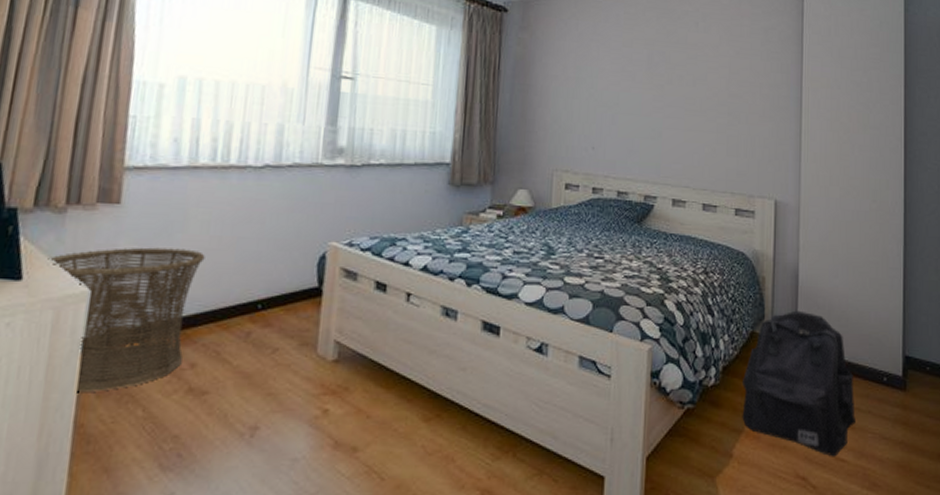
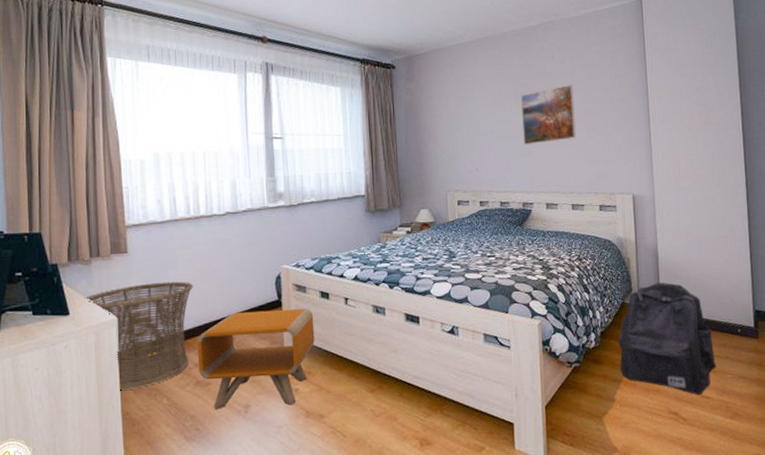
nightstand: none [194,298,363,431] -> present [196,308,315,410]
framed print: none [652,60,718,126] -> present [521,85,576,145]

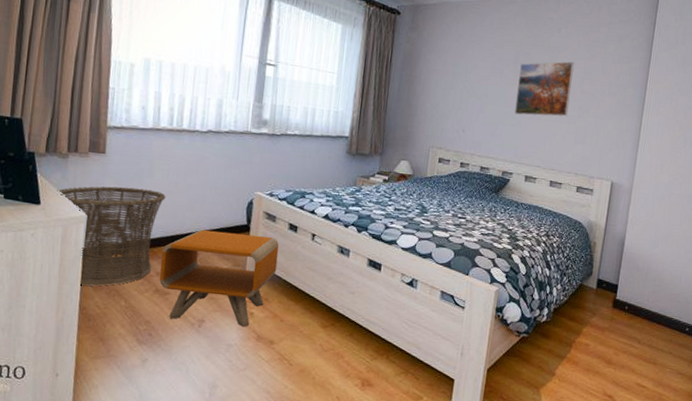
backpack: present [617,282,716,396] -> none [565,270,661,384]

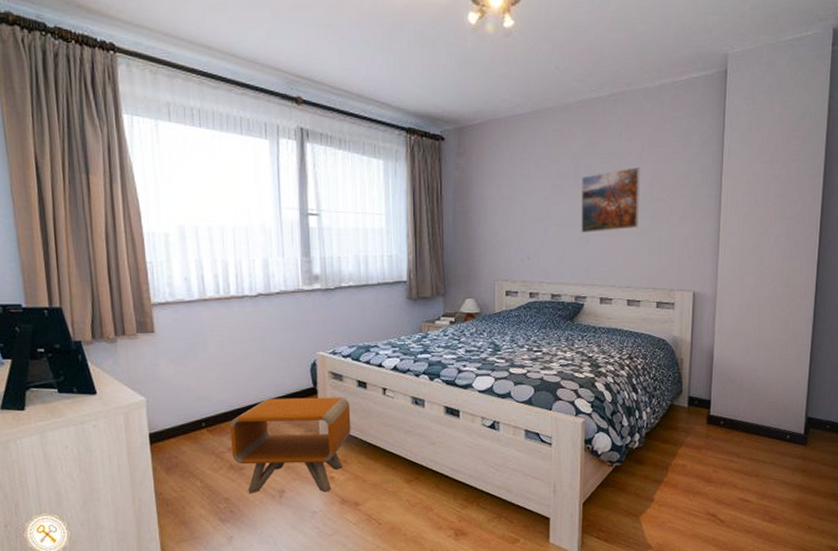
basket: present [57,186,166,287] -> none [111,364,225,471]

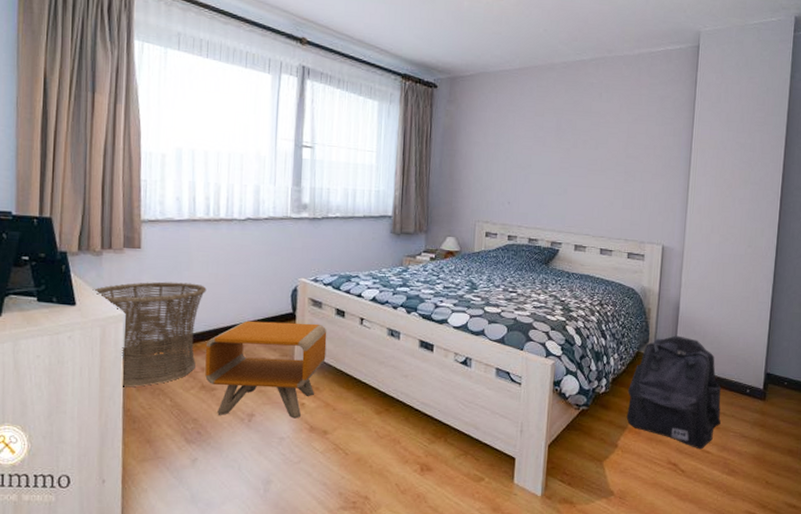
basket: none [111,364,225,471] -> present [92,281,207,387]
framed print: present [580,167,641,234] -> none [560,126,617,184]
backpack: none [661,385,760,499] -> present [626,335,721,450]

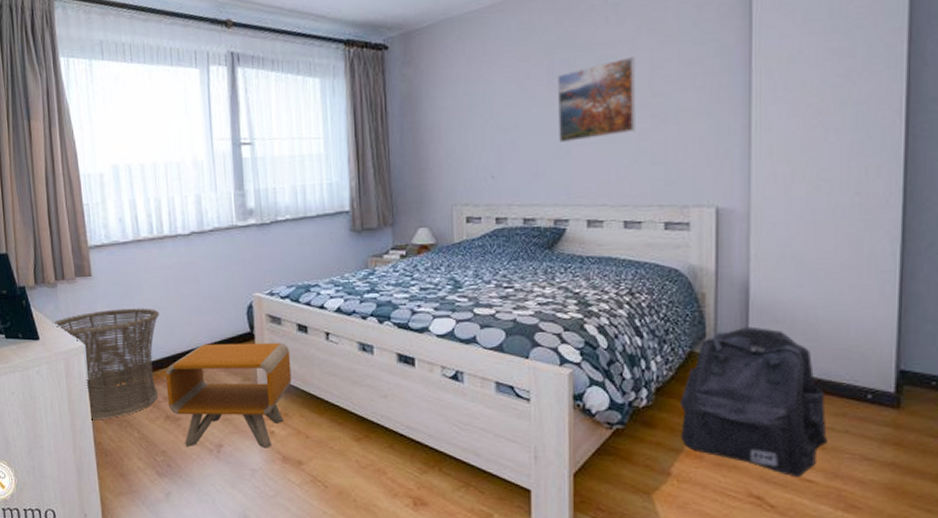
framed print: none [560,126,617,184] -> present [557,57,637,143]

